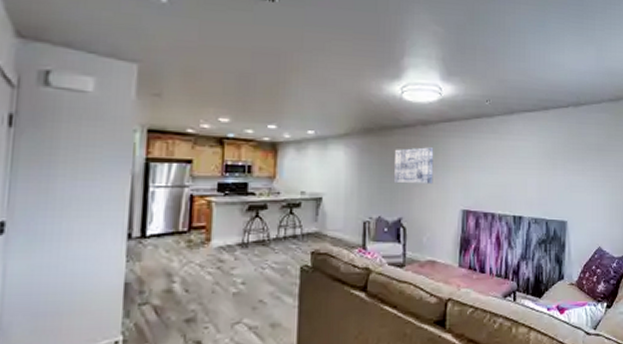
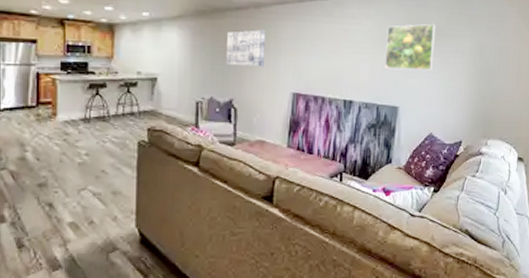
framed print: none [551,139,596,184] -> present [385,23,436,70]

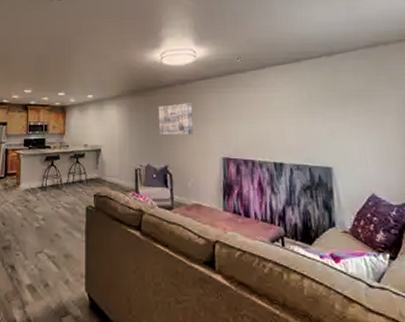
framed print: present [385,23,436,70] -> none [307,86,361,130]

